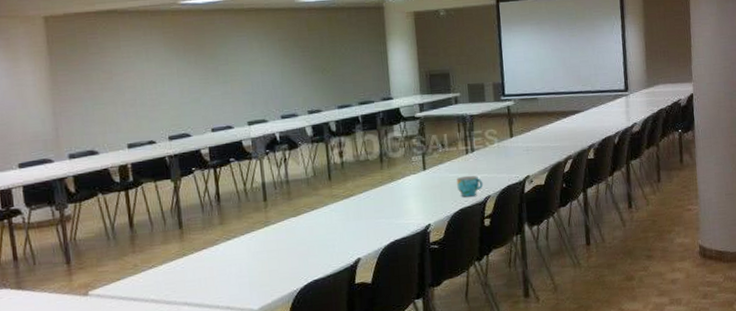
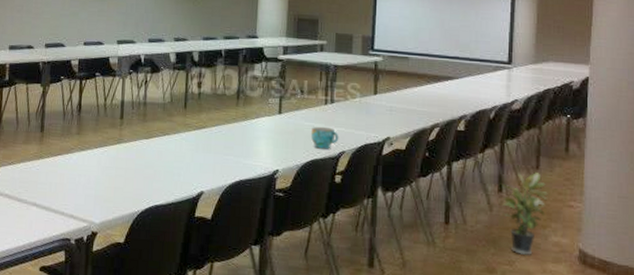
potted plant: none [632,185,671,260] -> present [503,173,549,255]

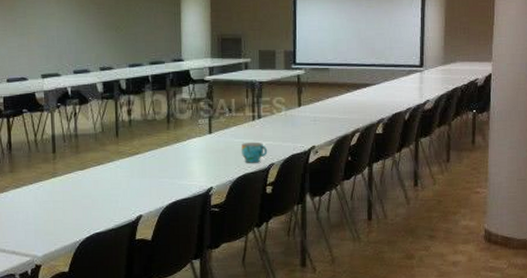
potted plant: present [503,173,549,255] -> none [418,165,459,240]

